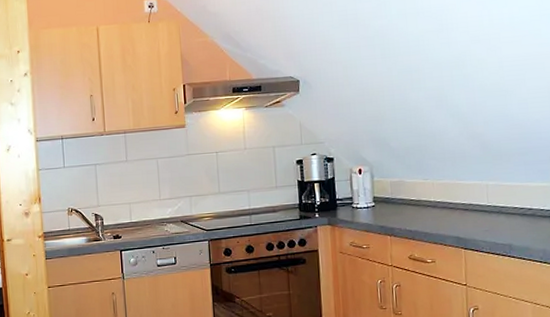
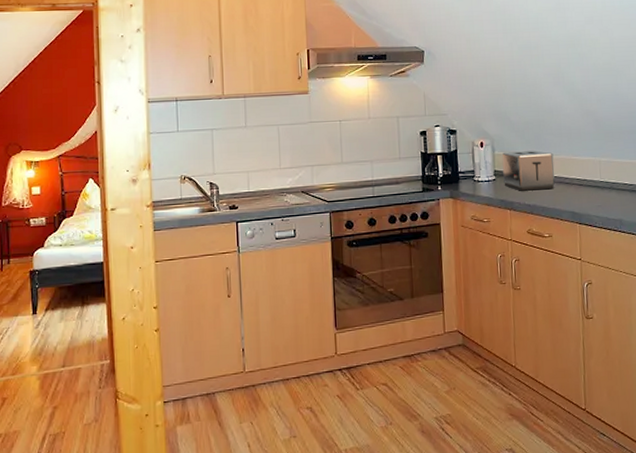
toaster: none [381,176,438,217] -> present [502,150,555,191]

